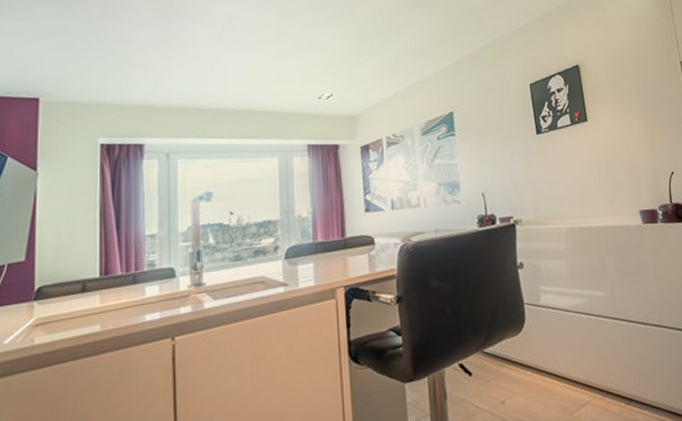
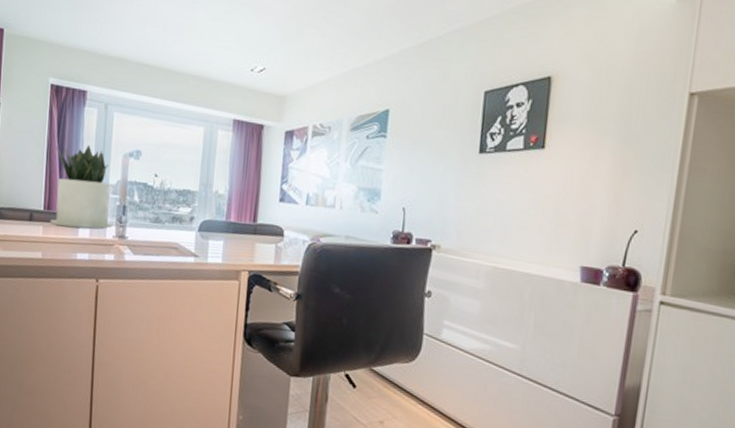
planter: none [107,198,188,291] -> present [49,145,114,230]

